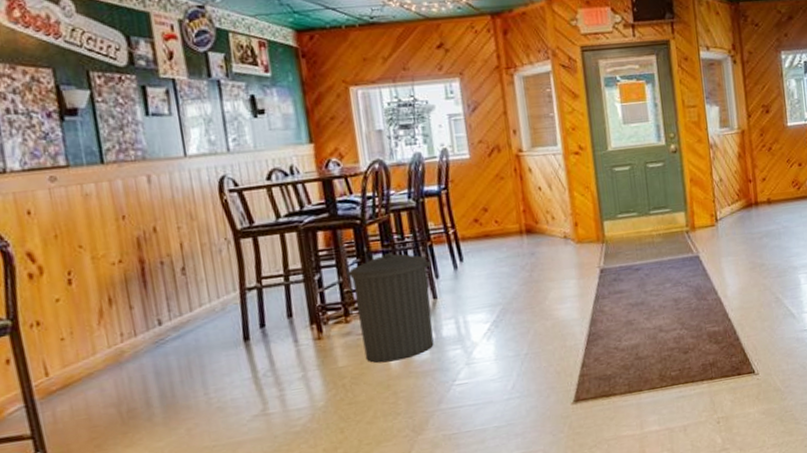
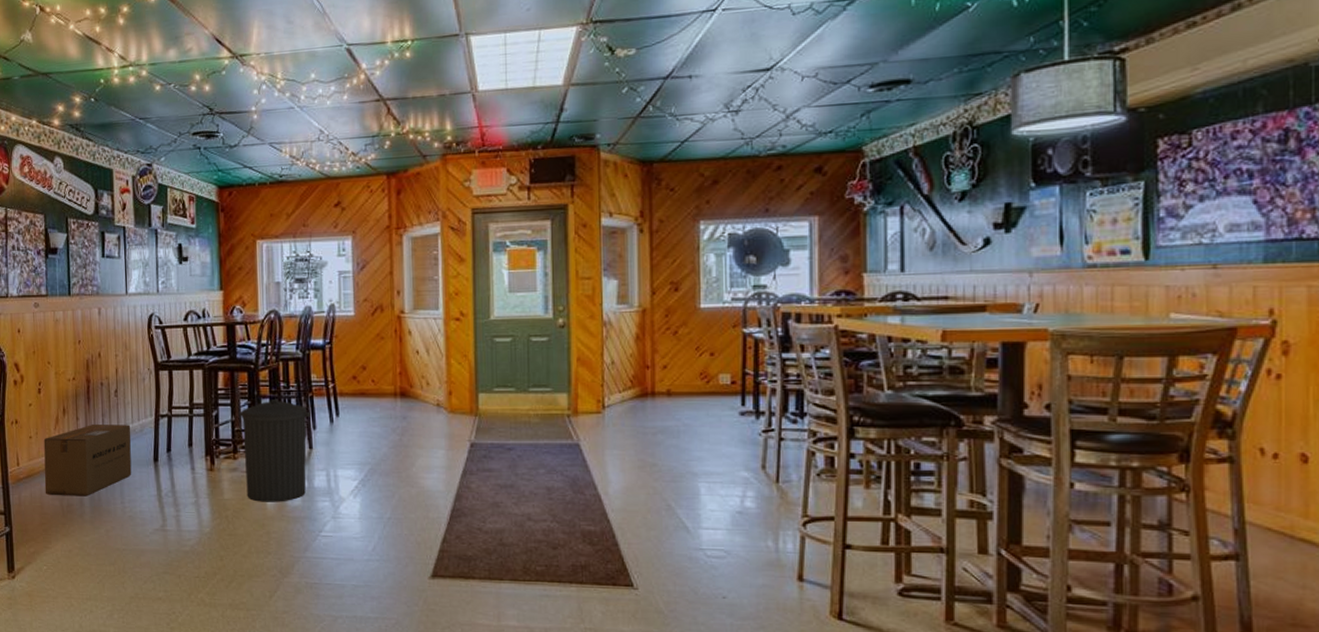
box: none [83,304,216,404] -> present [43,423,132,497]

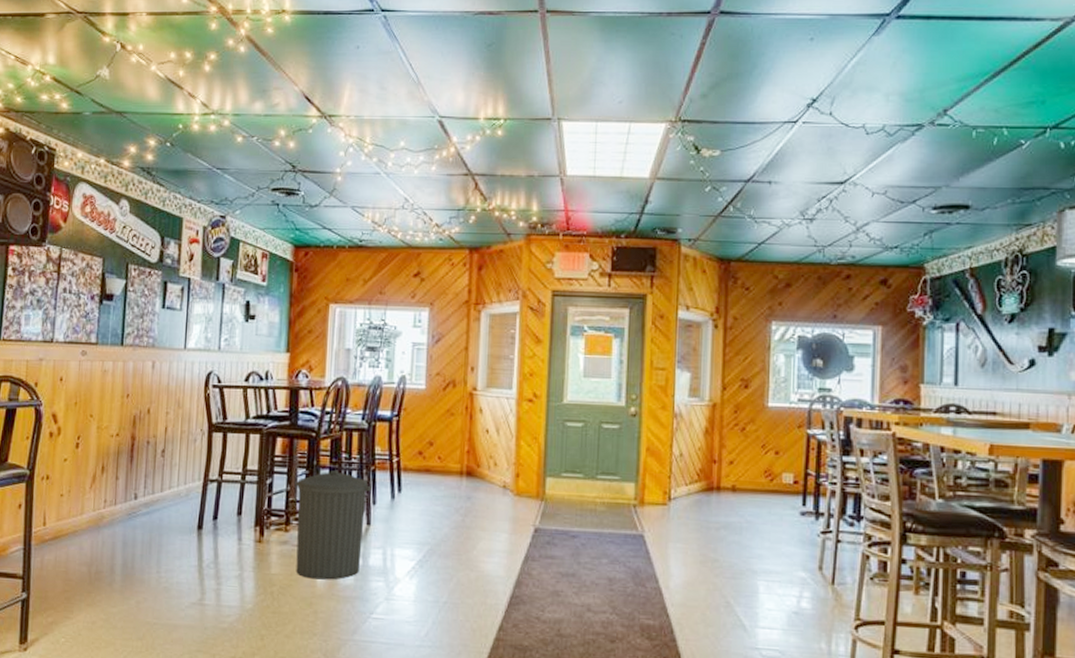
box: present [43,423,132,497] -> none [72,484,176,563]

